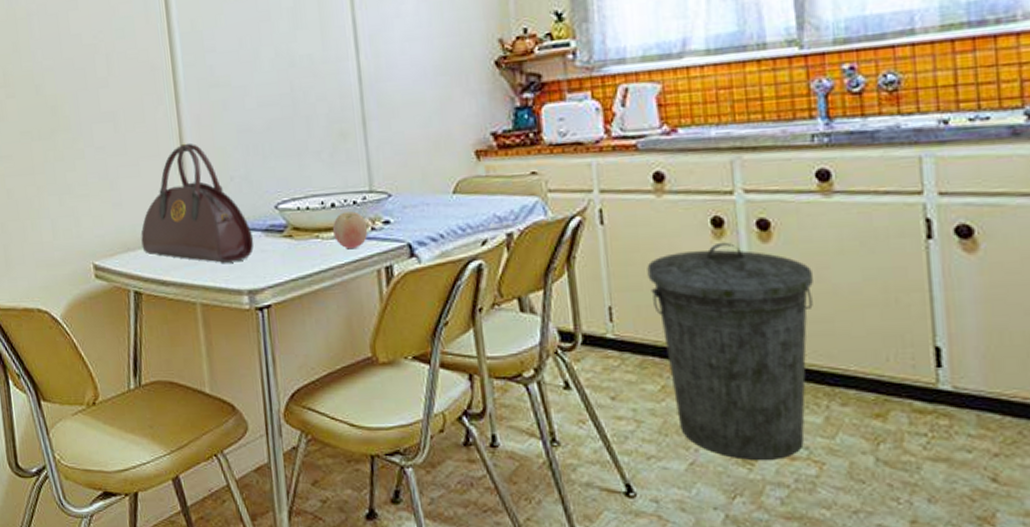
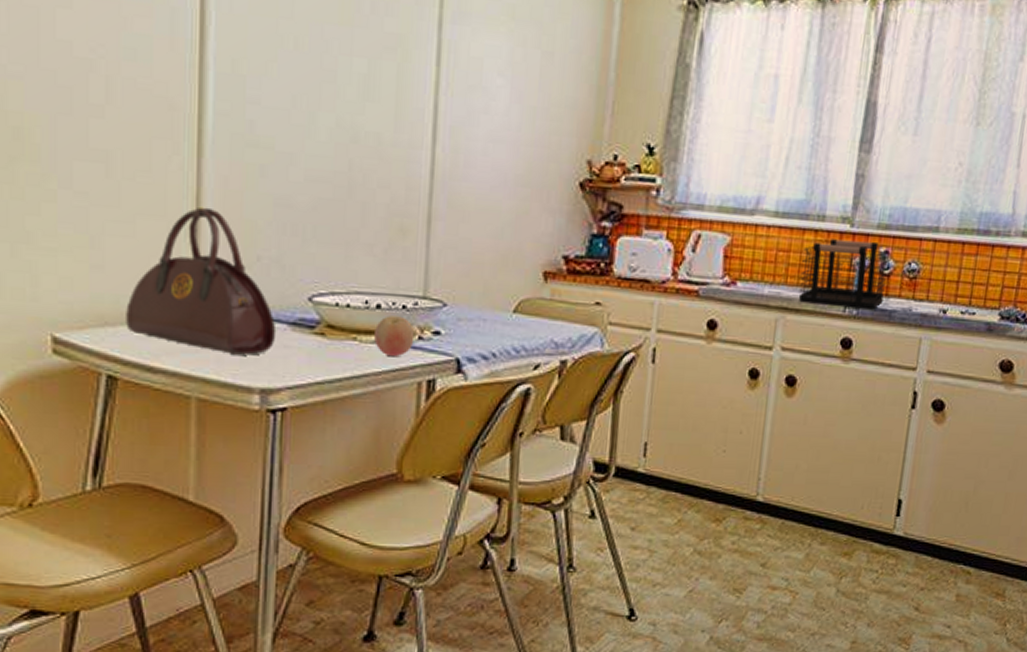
trash can: present [647,242,813,460] -> none [685,392,821,589]
dish rack: none [748,59,860,140] -> present [799,239,888,310]

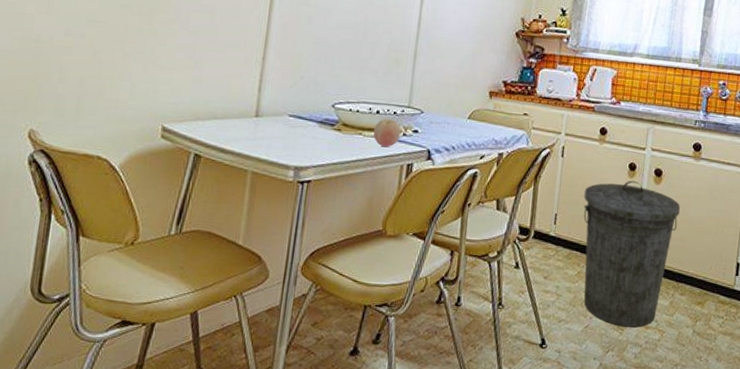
handbag: present [126,206,277,356] -> none [211,43,309,143]
trash can: none [685,392,821,589] -> present [583,180,680,328]
dish rack: present [799,239,888,310] -> none [663,74,725,124]

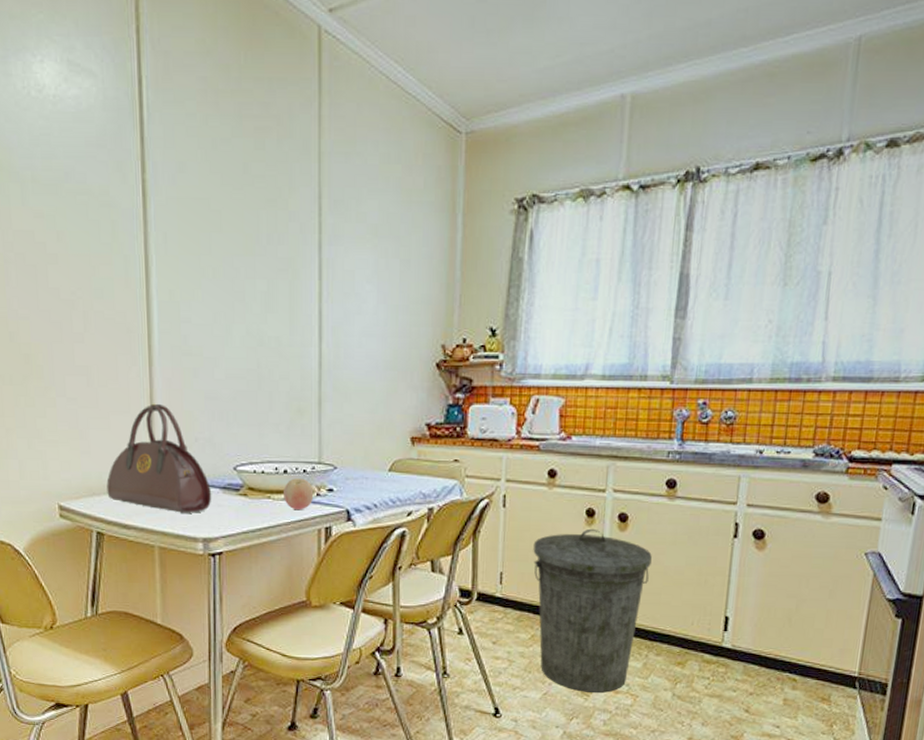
handbag: none [211,43,309,143] -> present [106,403,212,513]

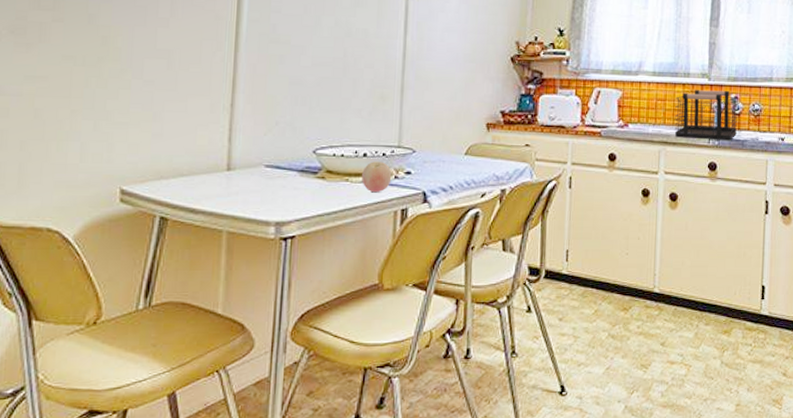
handbag: present [106,403,212,513] -> none [176,87,289,197]
trash can: present [533,528,652,693] -> none [596,207,699,365]
dish rack: none [626,394,706,454] -> present [674,90,738,140]

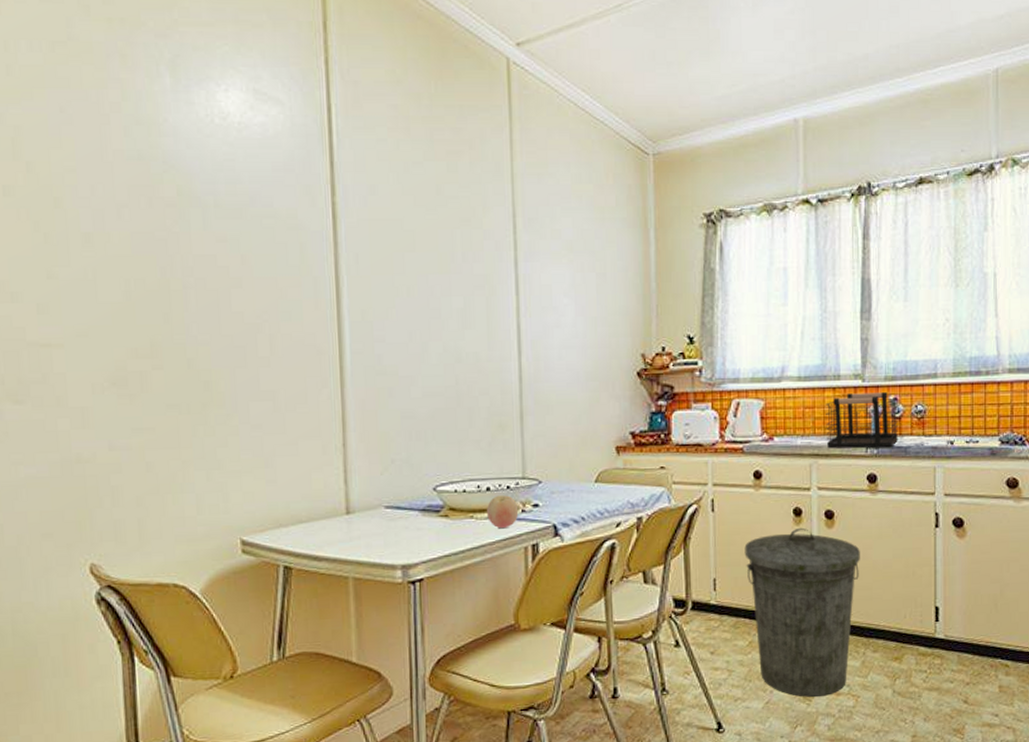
trash can: none [596,207,699,365] -> present [744,527,860,697]

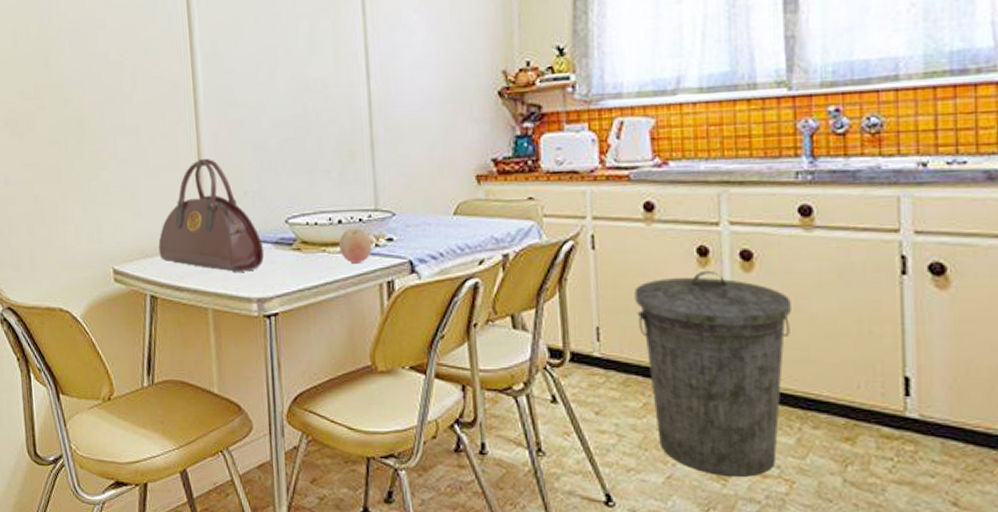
handbag: none [295,425,411,540] -> present [158,158,265,272]
dish rack: present [826,391,898,449] -> none [737,101,842,175]

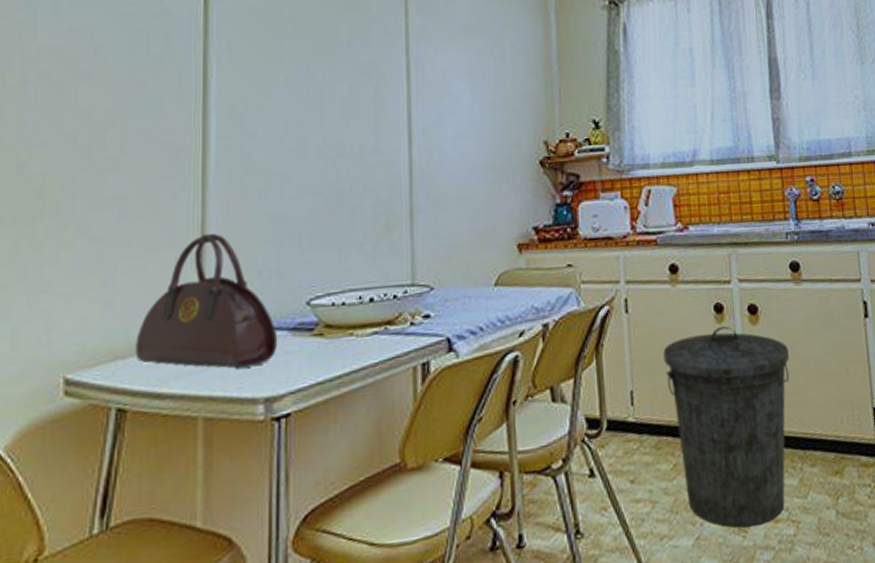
fruit: present [339,228,372,264] -> none [370,306,407,347]

